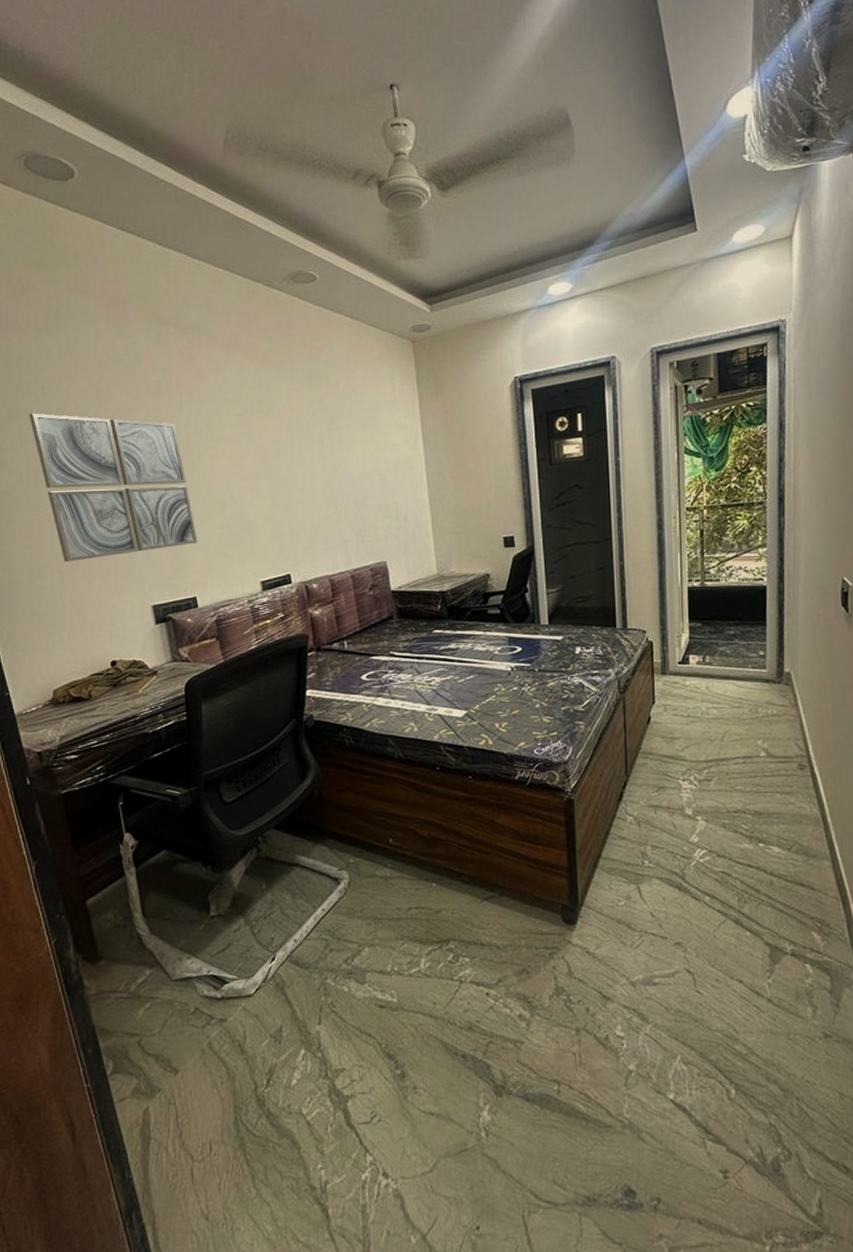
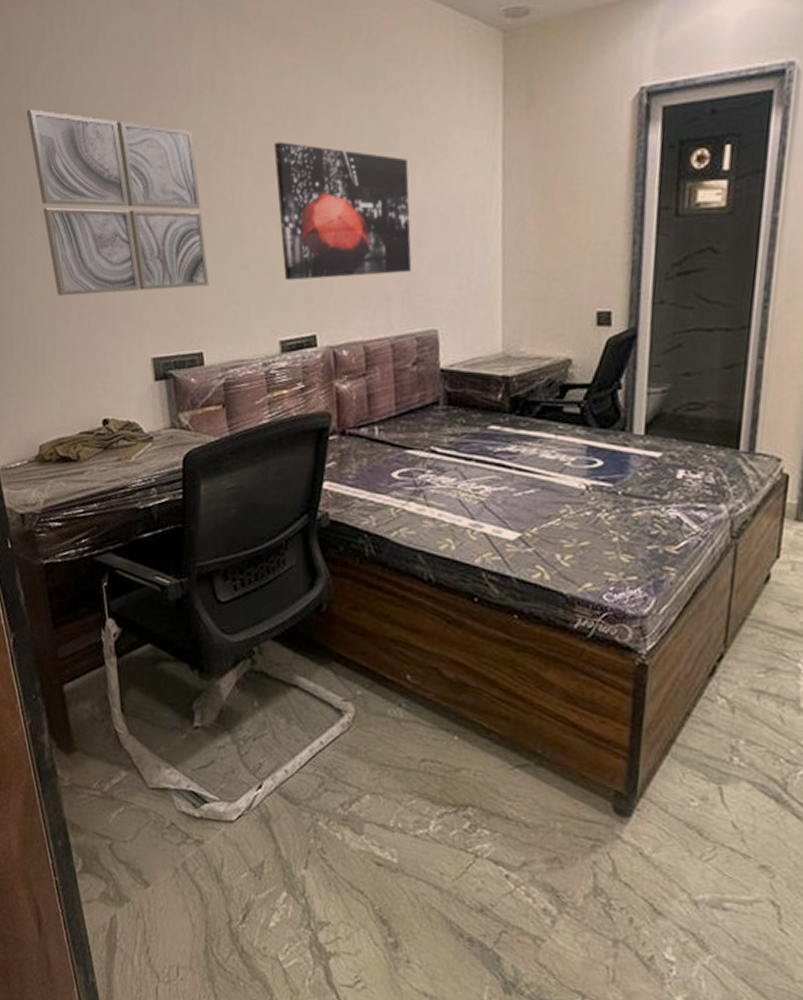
wall art: none [243,428,362,533] -> present [273,141,412,280]

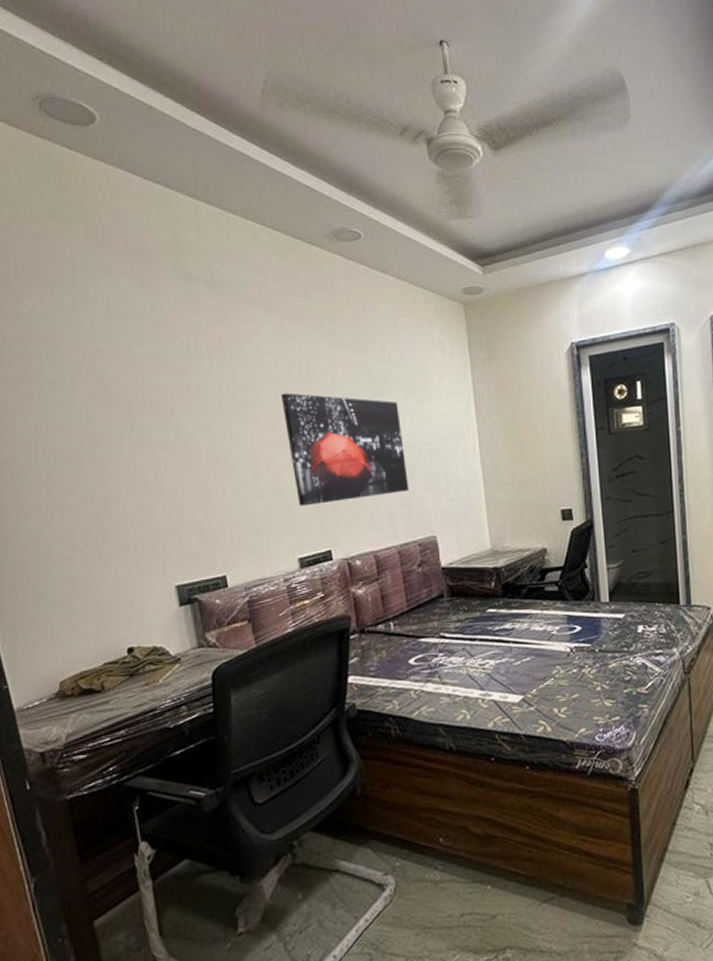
wall art: present [26,109,209,296] -> none [38,374,228,538]

